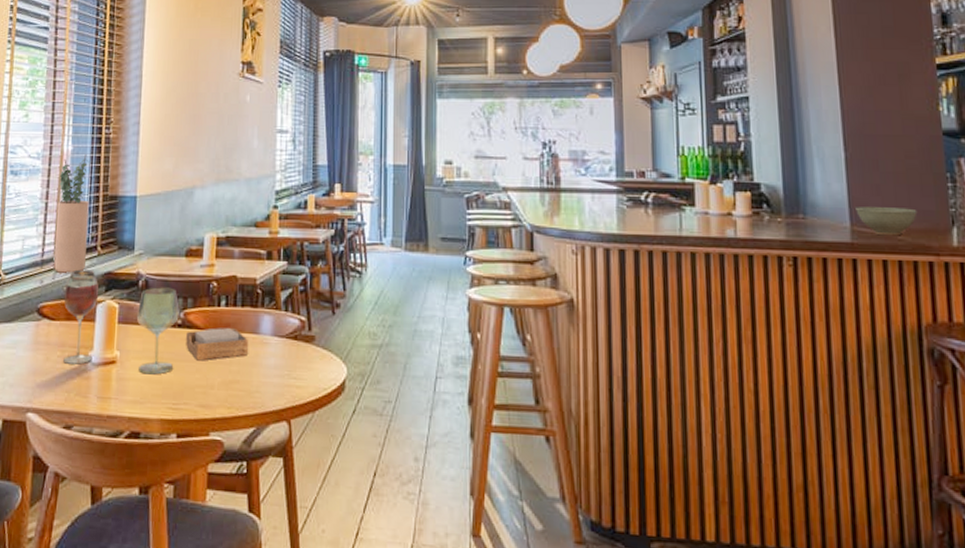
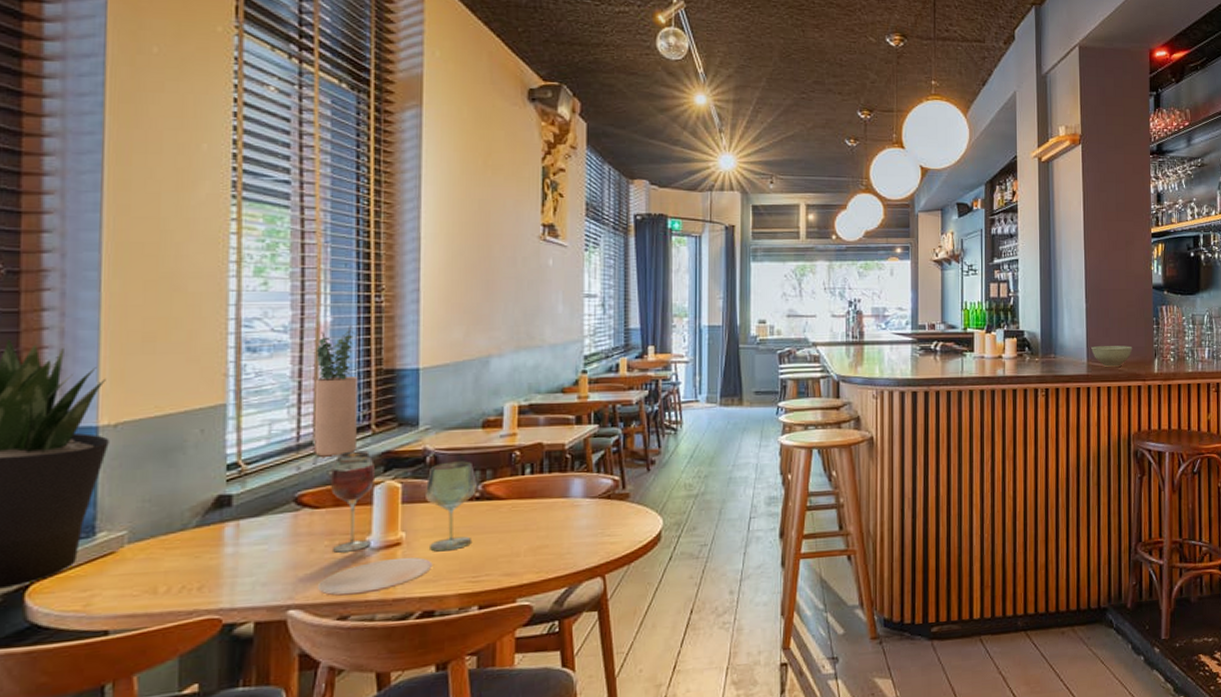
plate: none [49,375,141,407] -> present [316,557,433,596]
napkin holder: present [186,327,248,361] -> none [486,494,557,531]

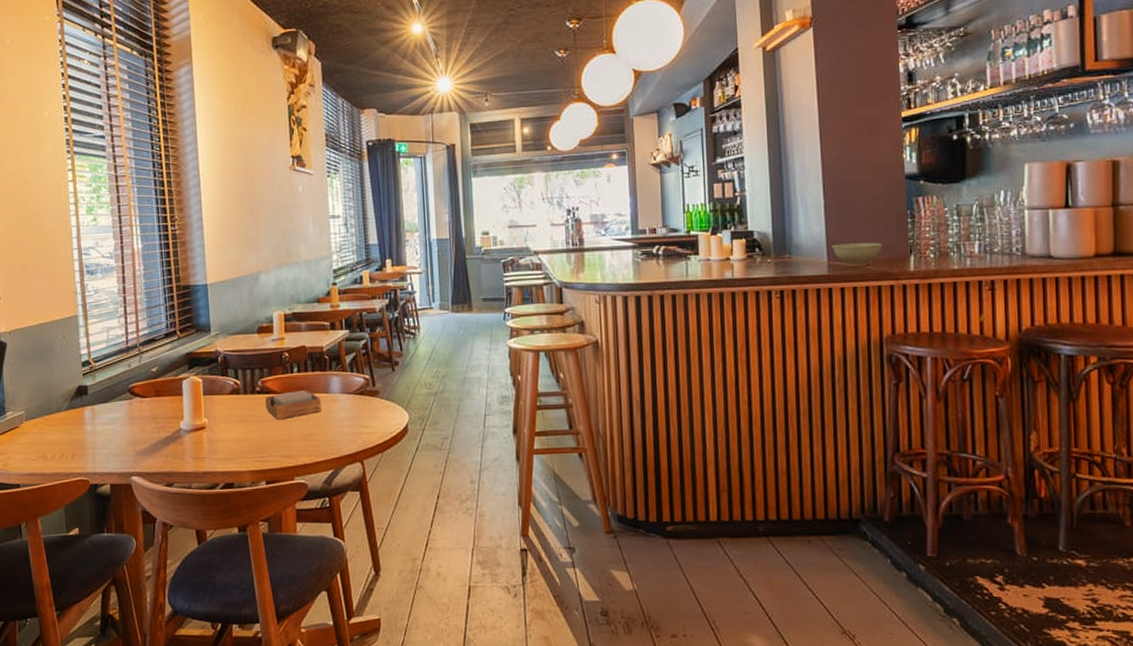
vase: present [314,326,358,457] -> none [134,251,168,357]
plate: present [316,557,433,596] -> none [149,438,230,468]
wineglass: present [329,450,376,553] -> none [151,352,184,433]
wine glass: present [424,461,478,552] -> none [219,361,259,435]
napkin holder: none [486,494,557,531] -> present [265,389,321,420]

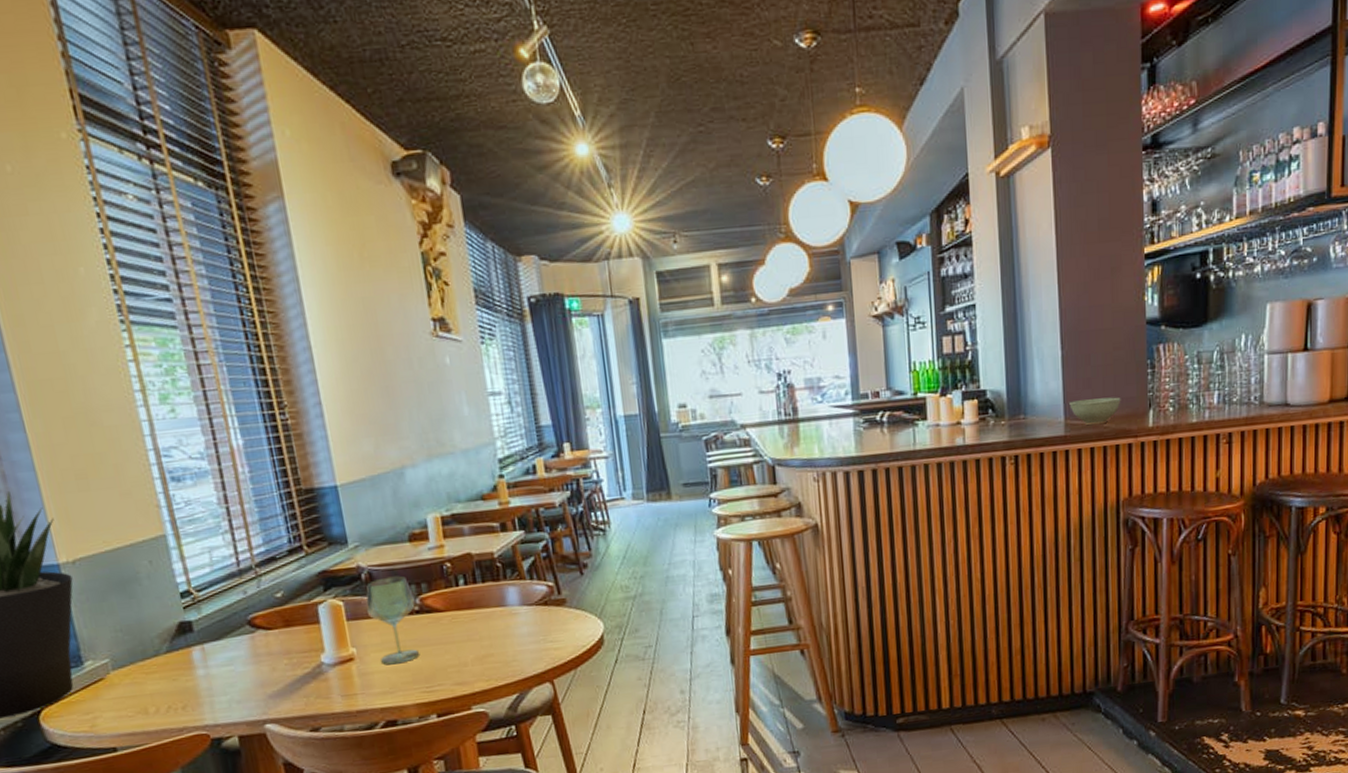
wine glass: none [219,361,259,435] -> present [365,575,419,665]
napkin holder: present [265,389,321,420] -> none [427,604,498,643]

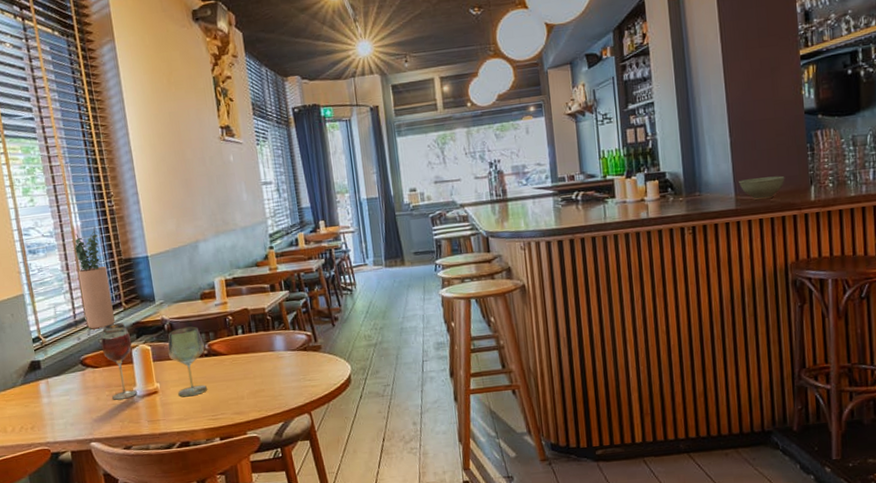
vase: none [235,447,294,581] -> present [75,227,115,330]
wineglass: none [274,571,326,670] -> present [100,322,137,400]

